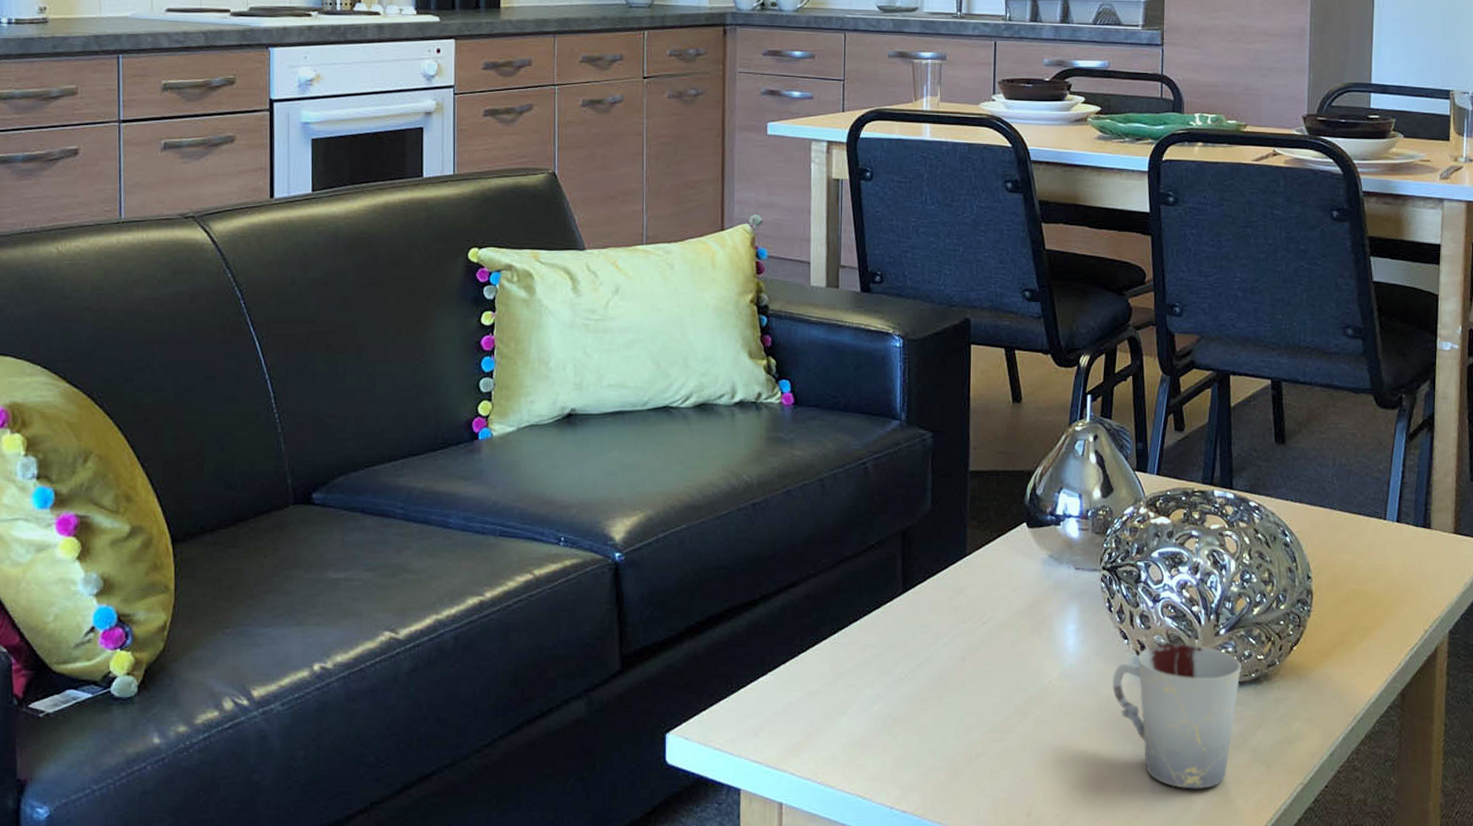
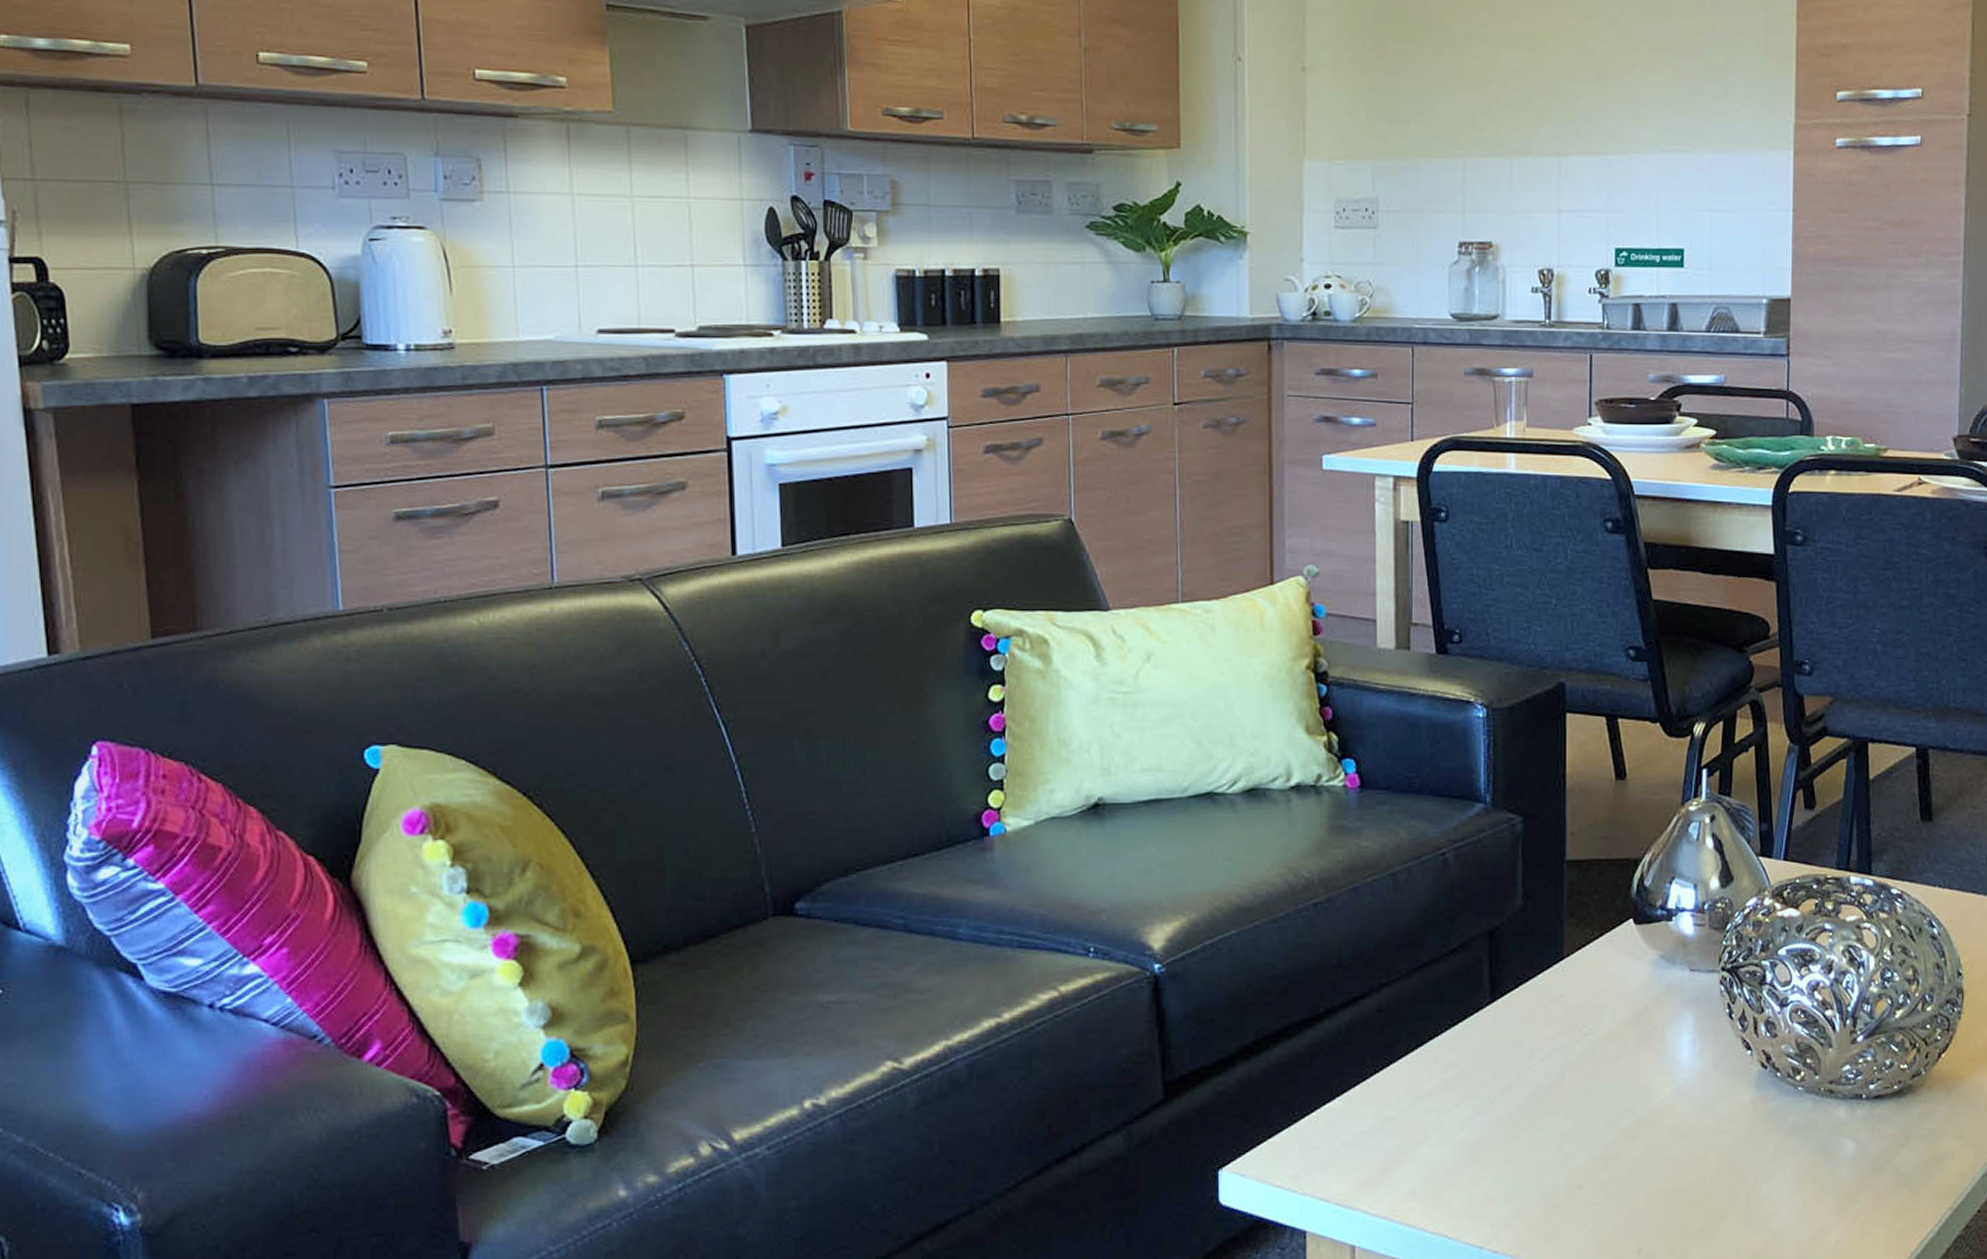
cup: present [1113,643,1241,789] -> none [1734,1053,1882,1218]

